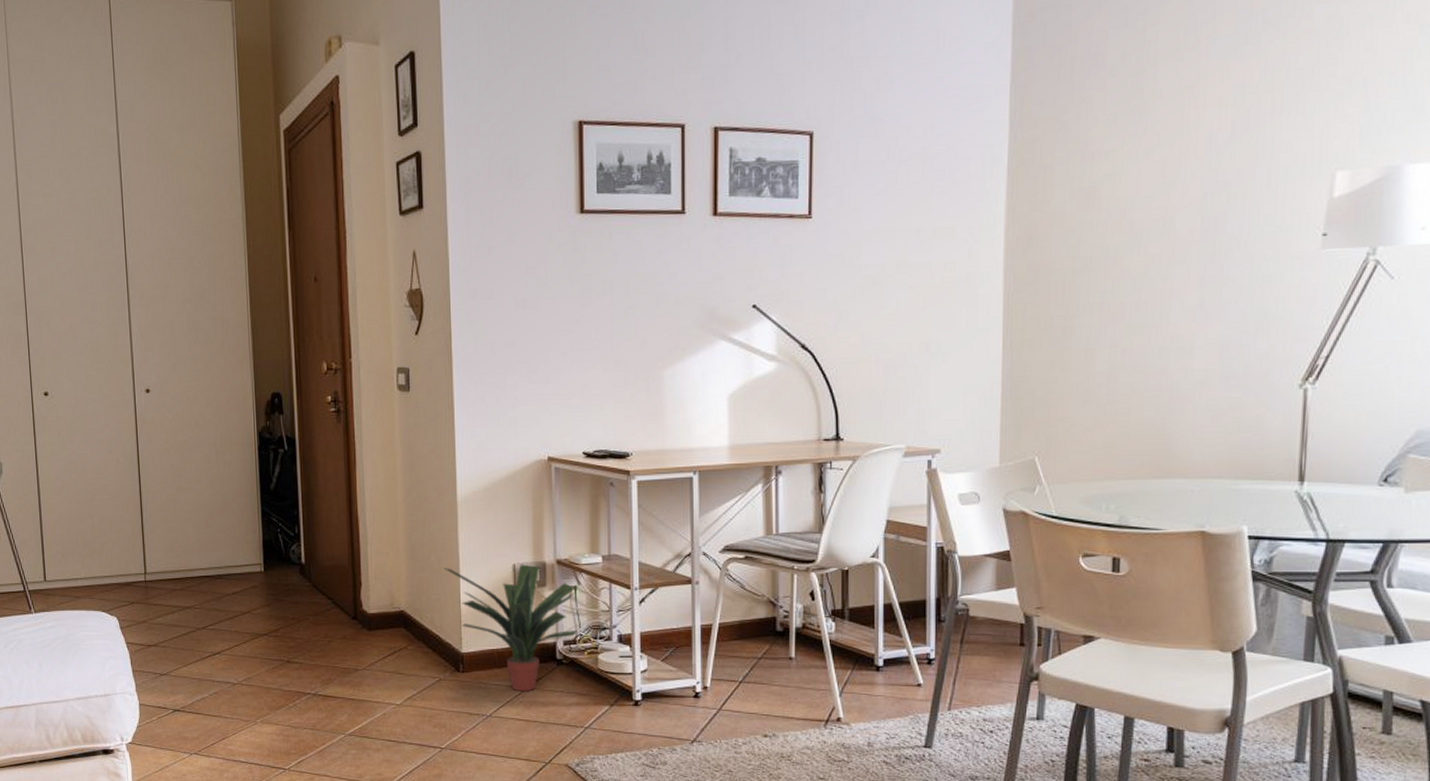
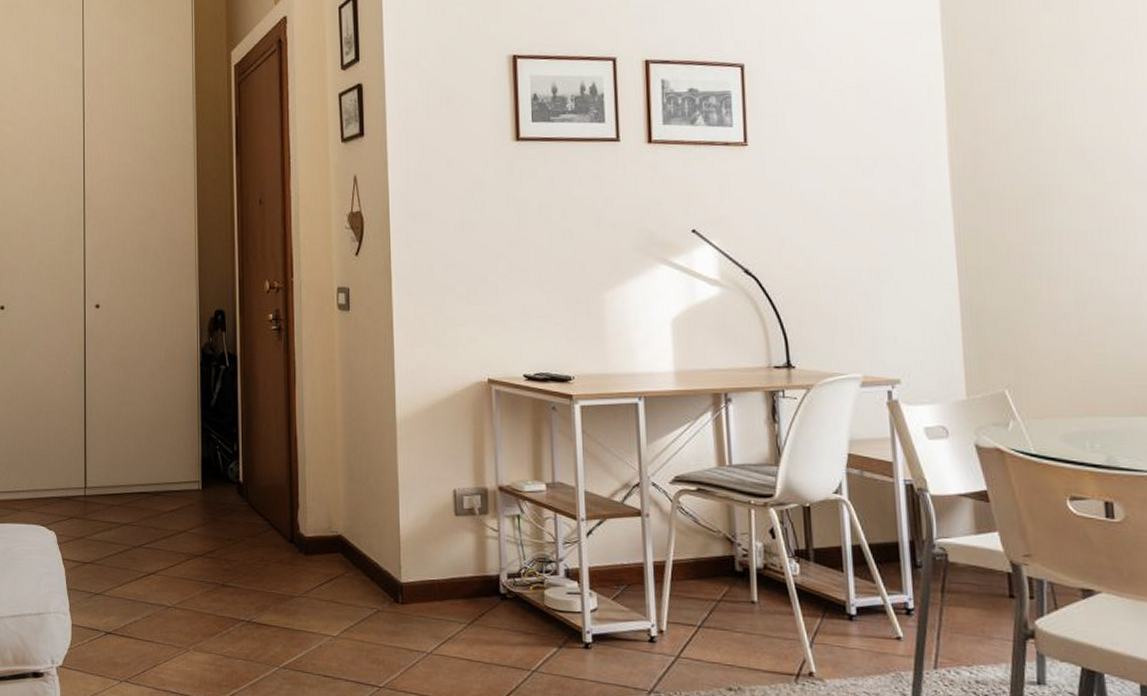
potted plant: present [444,564,578,692] -> none [383,489,523,628]

